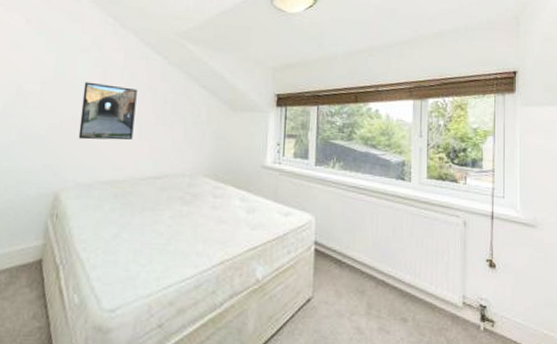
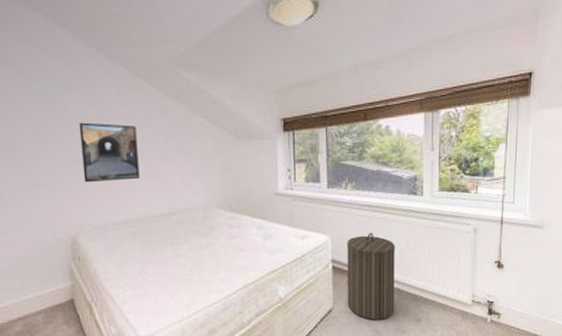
laundry hamper: none [328,216,381,315] -> present [347,233,395,320]

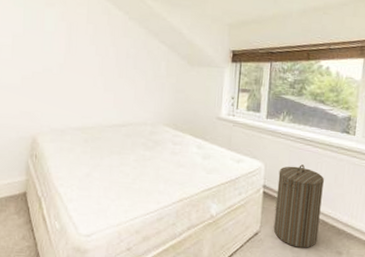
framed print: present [78,122,140,183] -> none [50,35,101,91]

